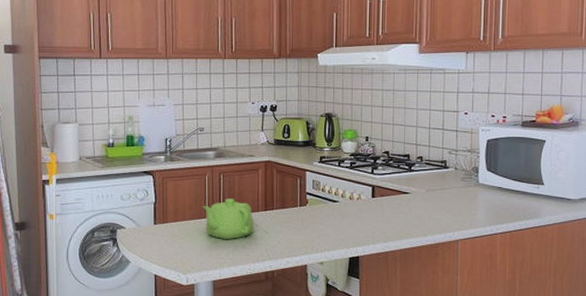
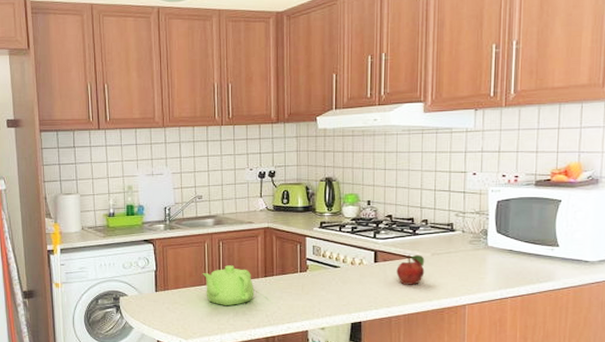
fruit: none [393,190,420,220] -> present [396,254,425,285]

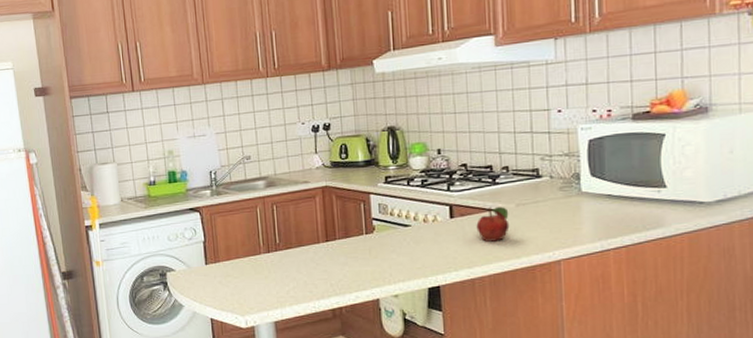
teapot: present [202,265,254,305] -> none [256,231,316,276]

